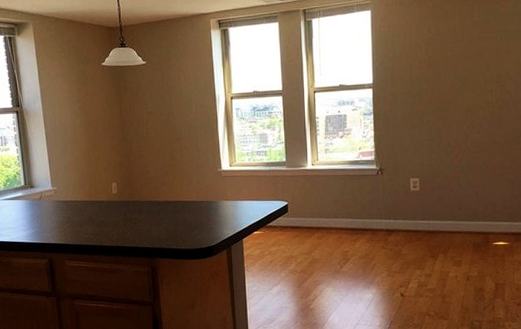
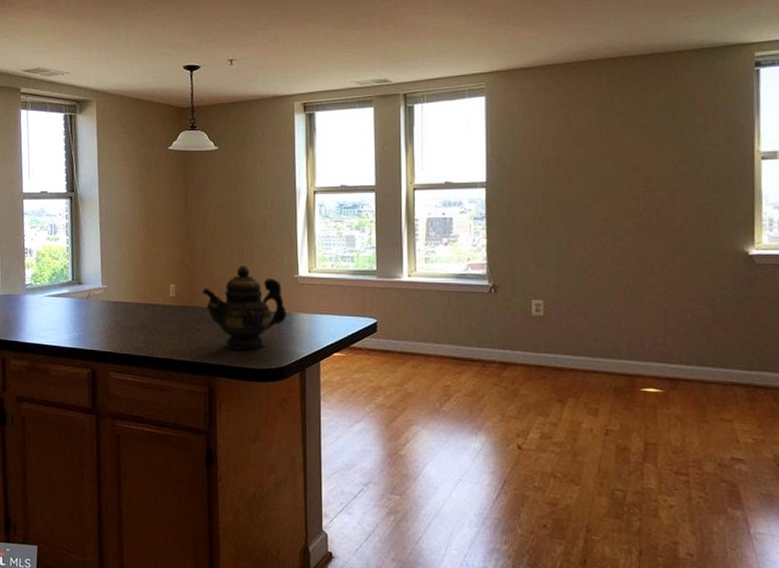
teapot: none [140,164,213,235] -> present [201,266,286,350]

